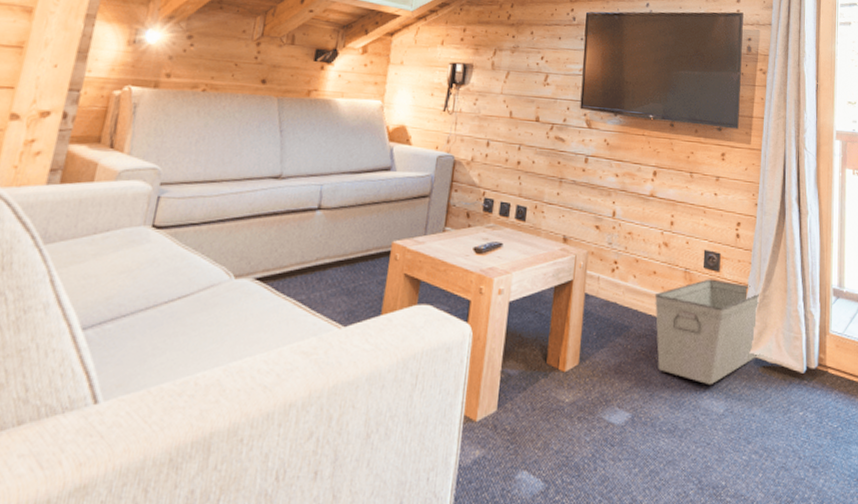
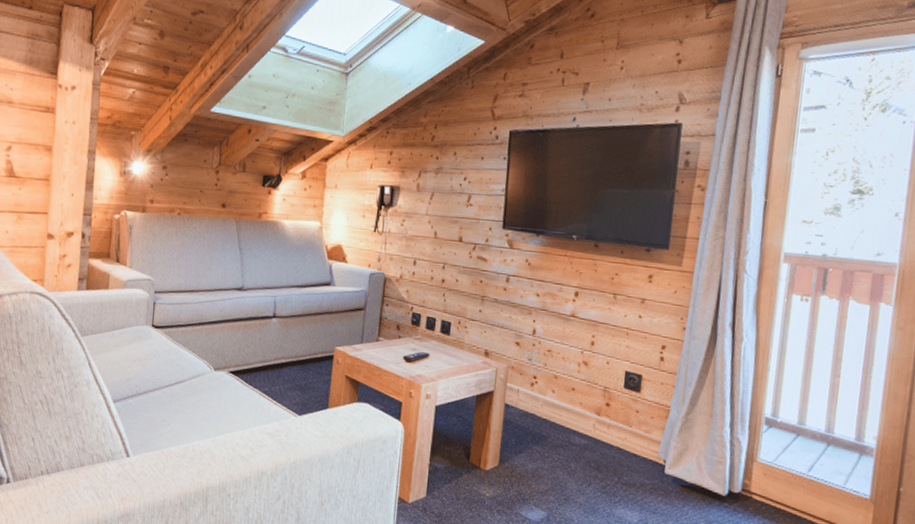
storage bin: present [654,279,760,385] -> none [572,398,681,497]

